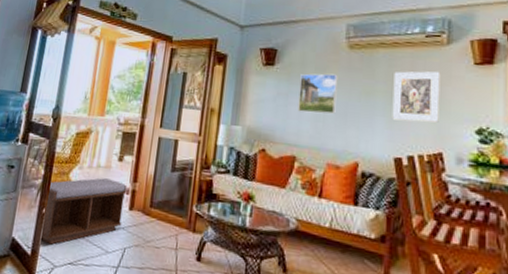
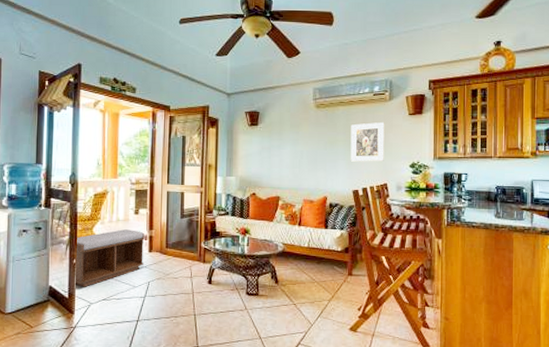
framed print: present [298,73,338,114] -> none [279,129,309,162]

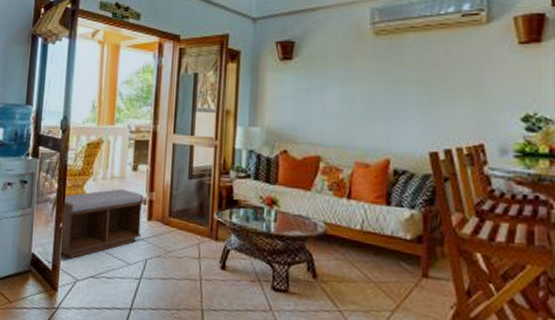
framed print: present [350,122,385,162] -> none [425,55,480,112]

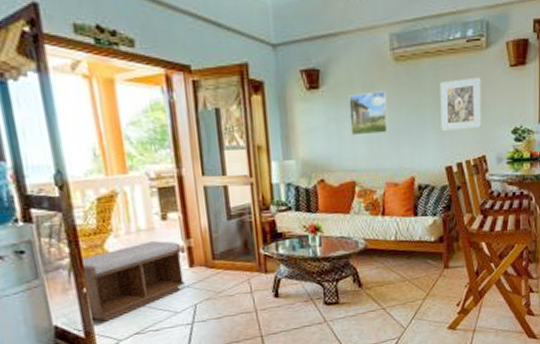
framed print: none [320,64,363,109] -> present [349,91,388,136]
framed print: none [425,55,480,112] -> present [440,78,482,131]

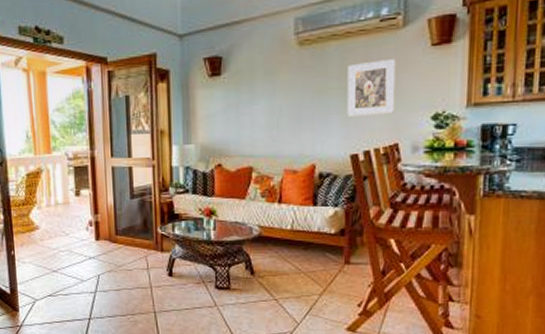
bench: present [82,241,186,322] -> none [13,214,92,282]
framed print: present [349,91,388,136] -> none [250,76,289,121]

